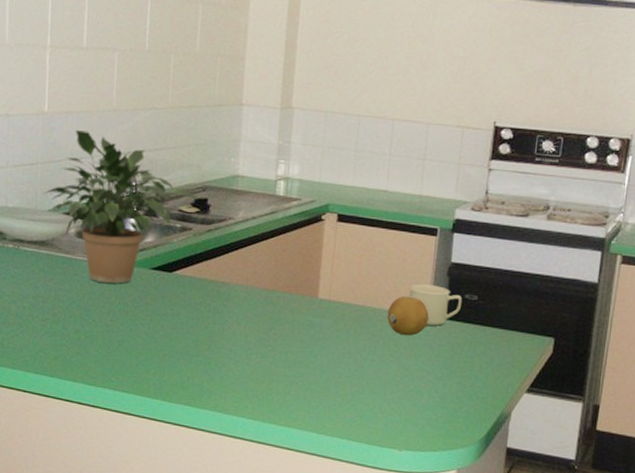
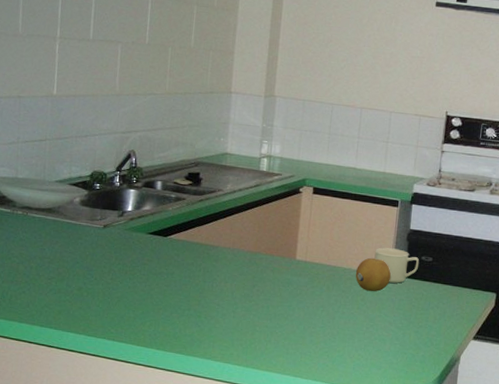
potted plant: present [42,130,198,284] -> none [50,111,191,247]

